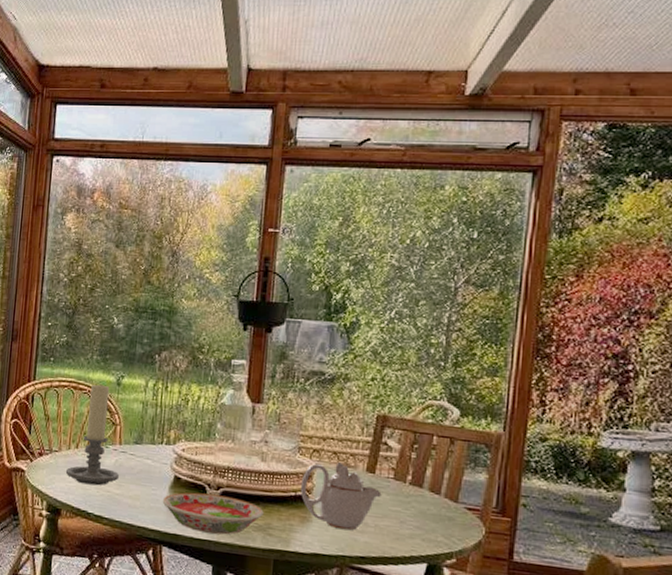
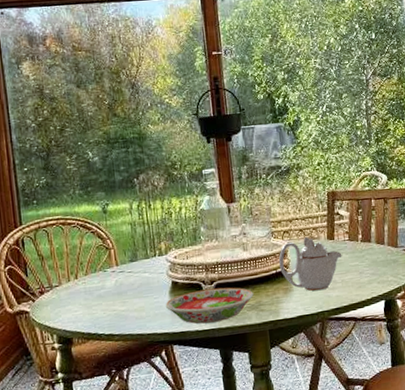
candle holder: present [65,384,119,486] -> none [69,215,121,310]

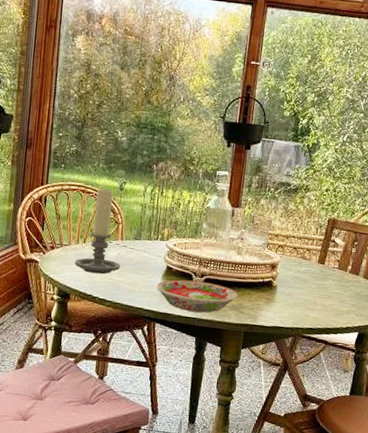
candle holder: none [69,215,121,310] -> present [74,189,120,274]
teapot: present [278,236,342,291] -> none [266,255,328,308]

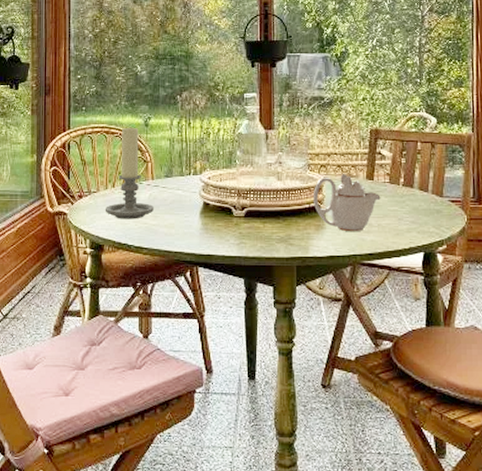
bowl: present [156,279,238,313] -> none [194,215,284,250]
teapot: none [266,255,328,308] -> present [313,173,381,232]

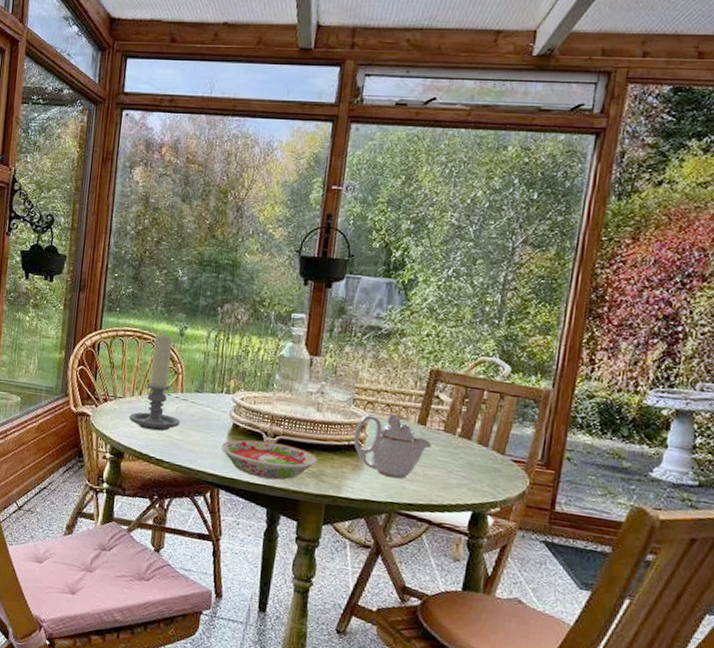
bowl: none [194,215,284,250] -> present [220,439,318,480]

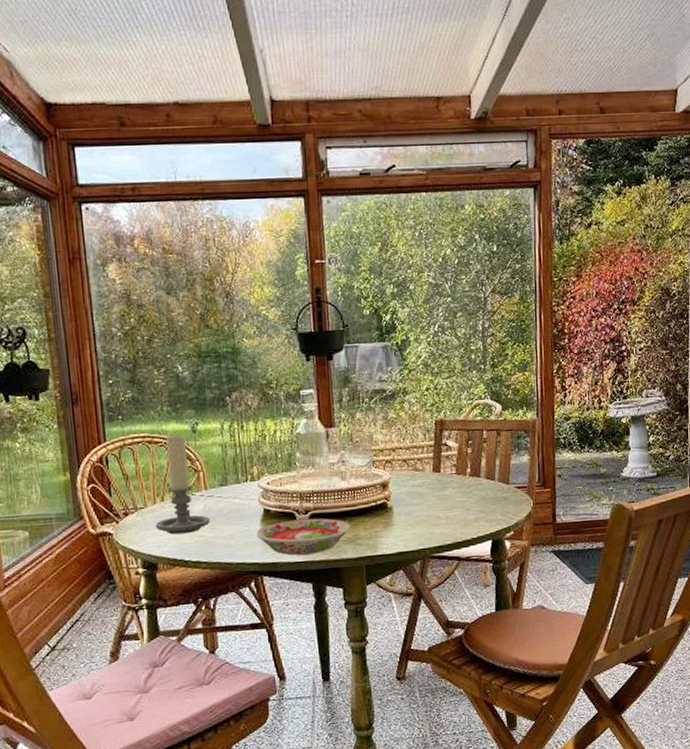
teapot: present [353,413,432,479] -> none [379,467,448,527]

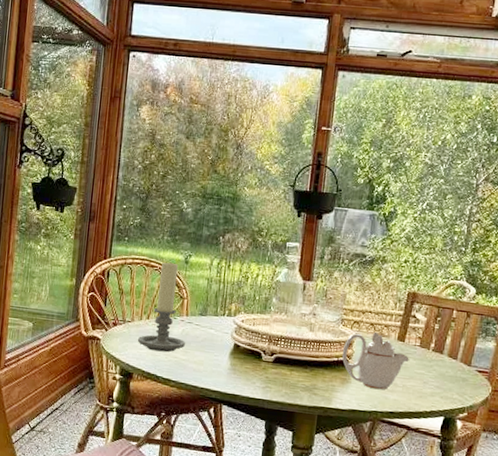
bowl: present [256,518,351,556] -> none [223,358,310,395]
teapot: none [379,467,448,527] -> present [341,331,409,390]

